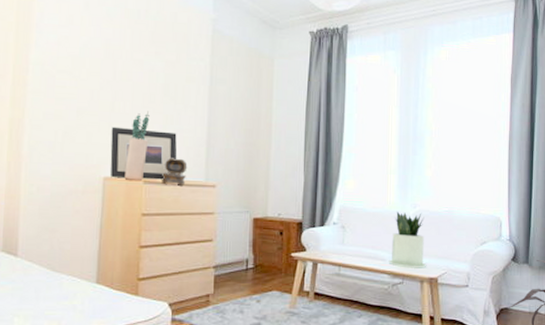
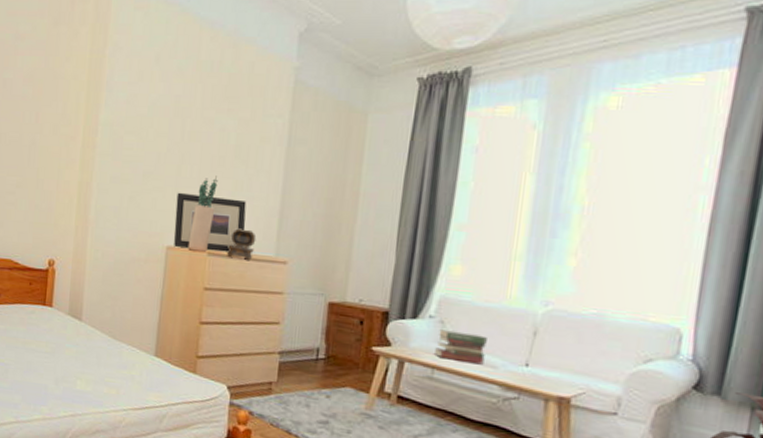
books: none [340,233,377,259] -> present [435,329,487,365]
planter: present [388,212,427,268] -> none [500,309,560,384]

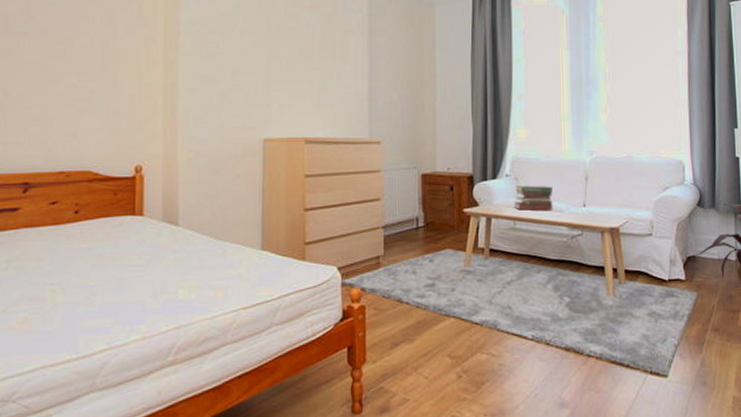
picture frame: present [174,192,247,252] -> none [269,86,339,140]
vase: present [188,176,218,253] -> none [285,68,308,142]
jewelry box: present [227,228,257,261] -> none [324,115,350,145]

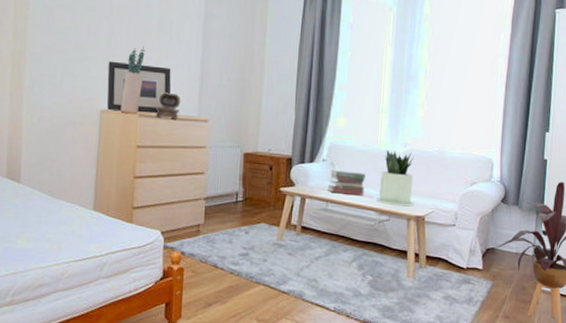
picture frame: none [269,86,339,140] -> present [107,61,172,114]
vase: none [285,68,308,142] -> present [120,46,145,115]
jewelry box: none [324,115,350,145] -> present [156,92,181,121]
planter: none [566,160,607,219] -> present [376,151,415,207]

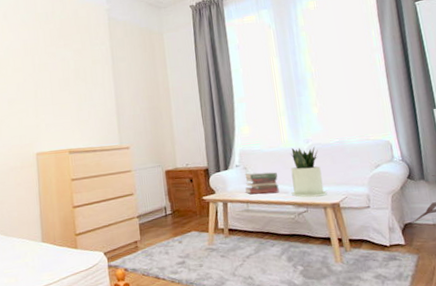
picture frame: present [107,61,172,114] -> none [37,108,94,153]
vase: present [120,46,145,115] -> none [52,93,69,153]
jewelry box: present [156,92,181,121] -> none [83,128,104,152]

